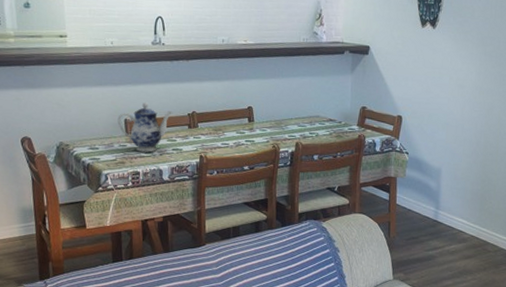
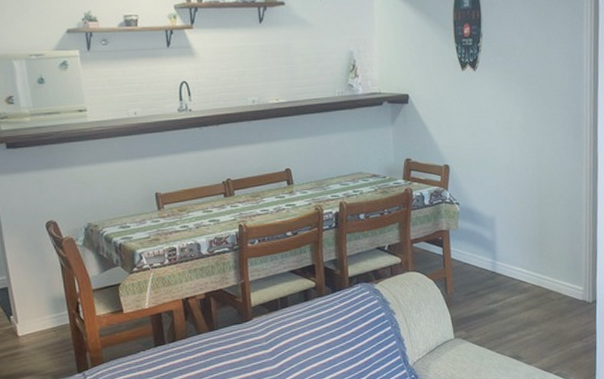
teapot: present [117,101,173,152] -> none [148,172,207,227]

